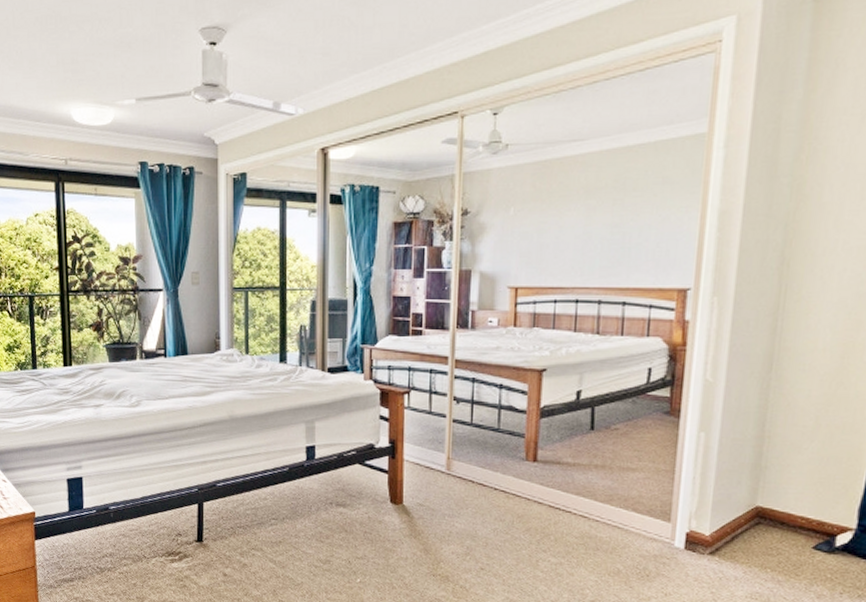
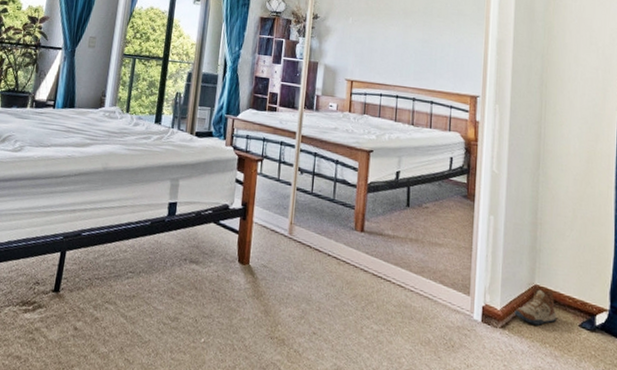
shoe: none [727,510,784,550] -> present [514,289,557,326]

